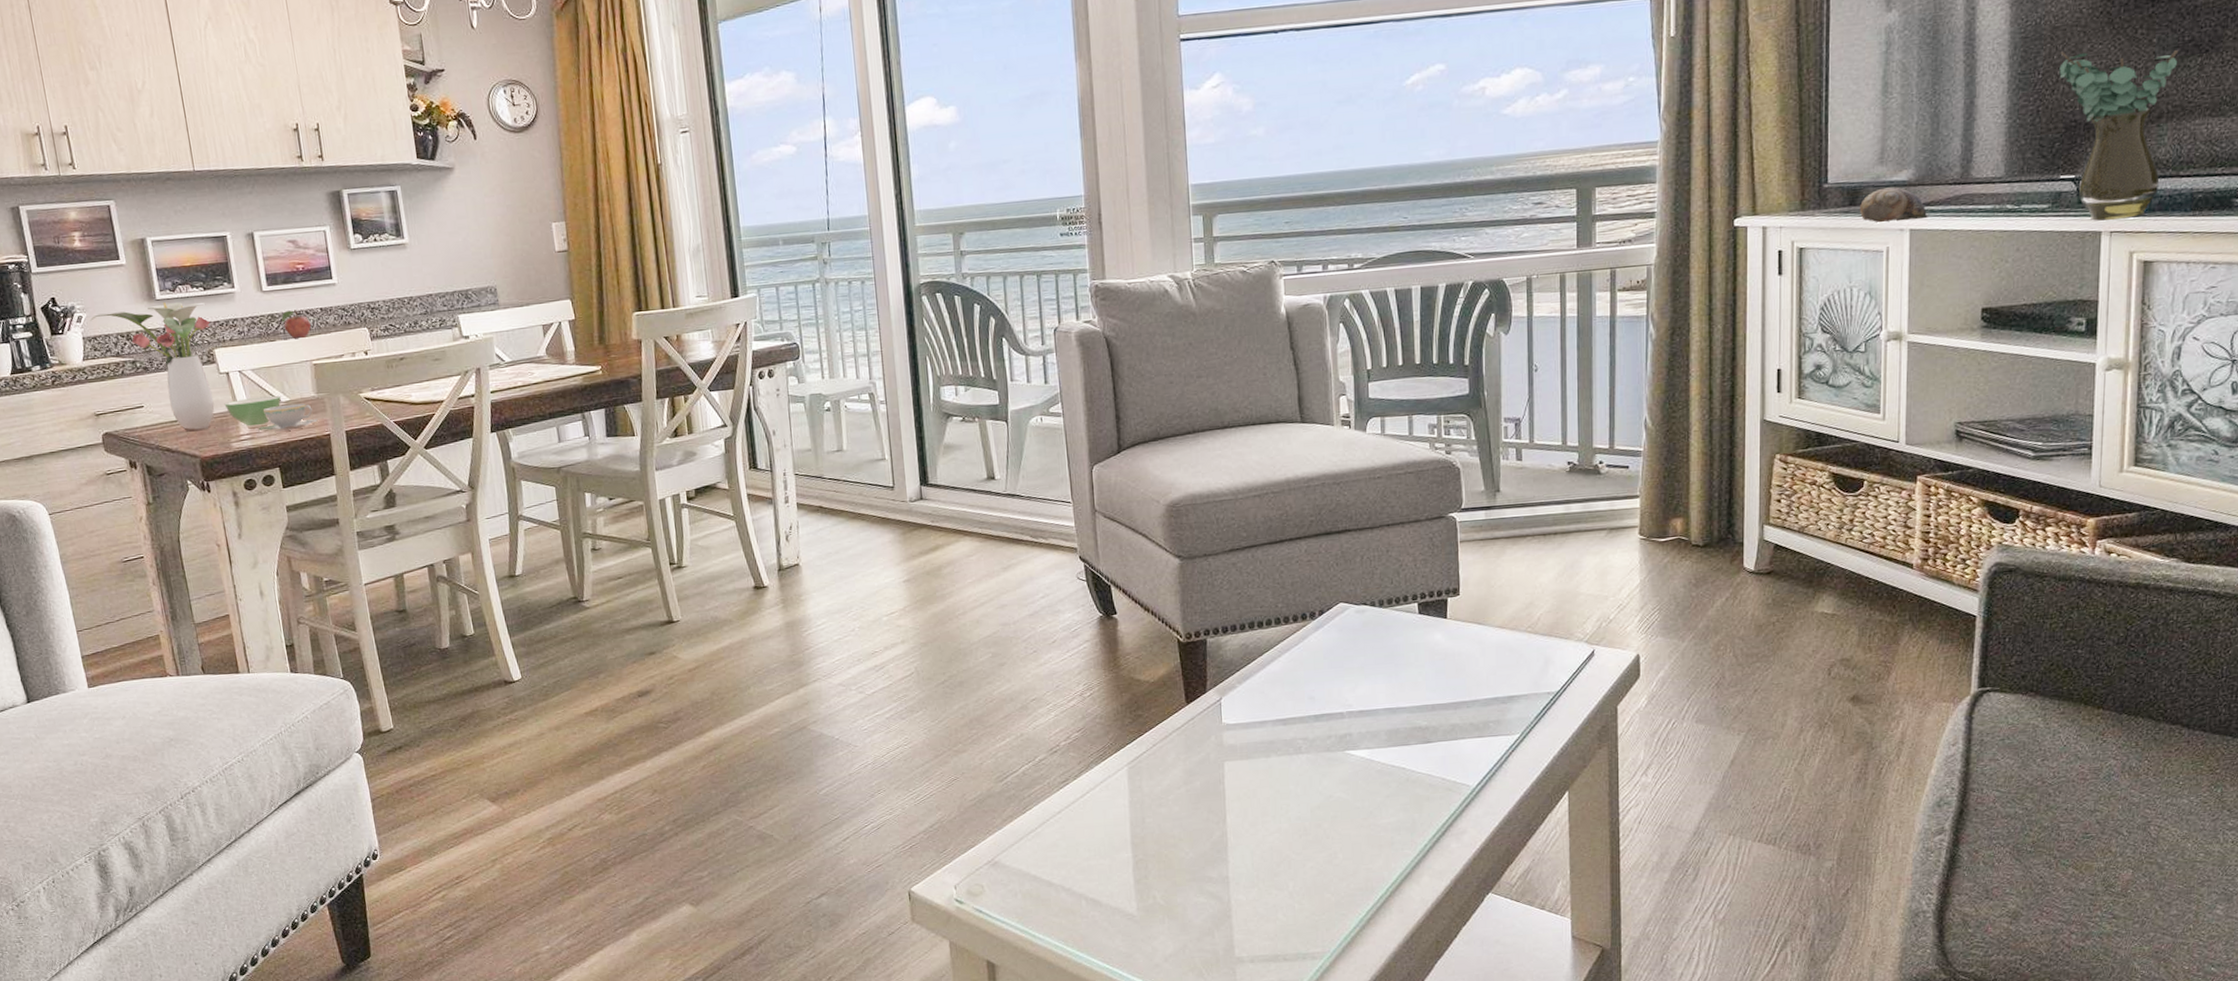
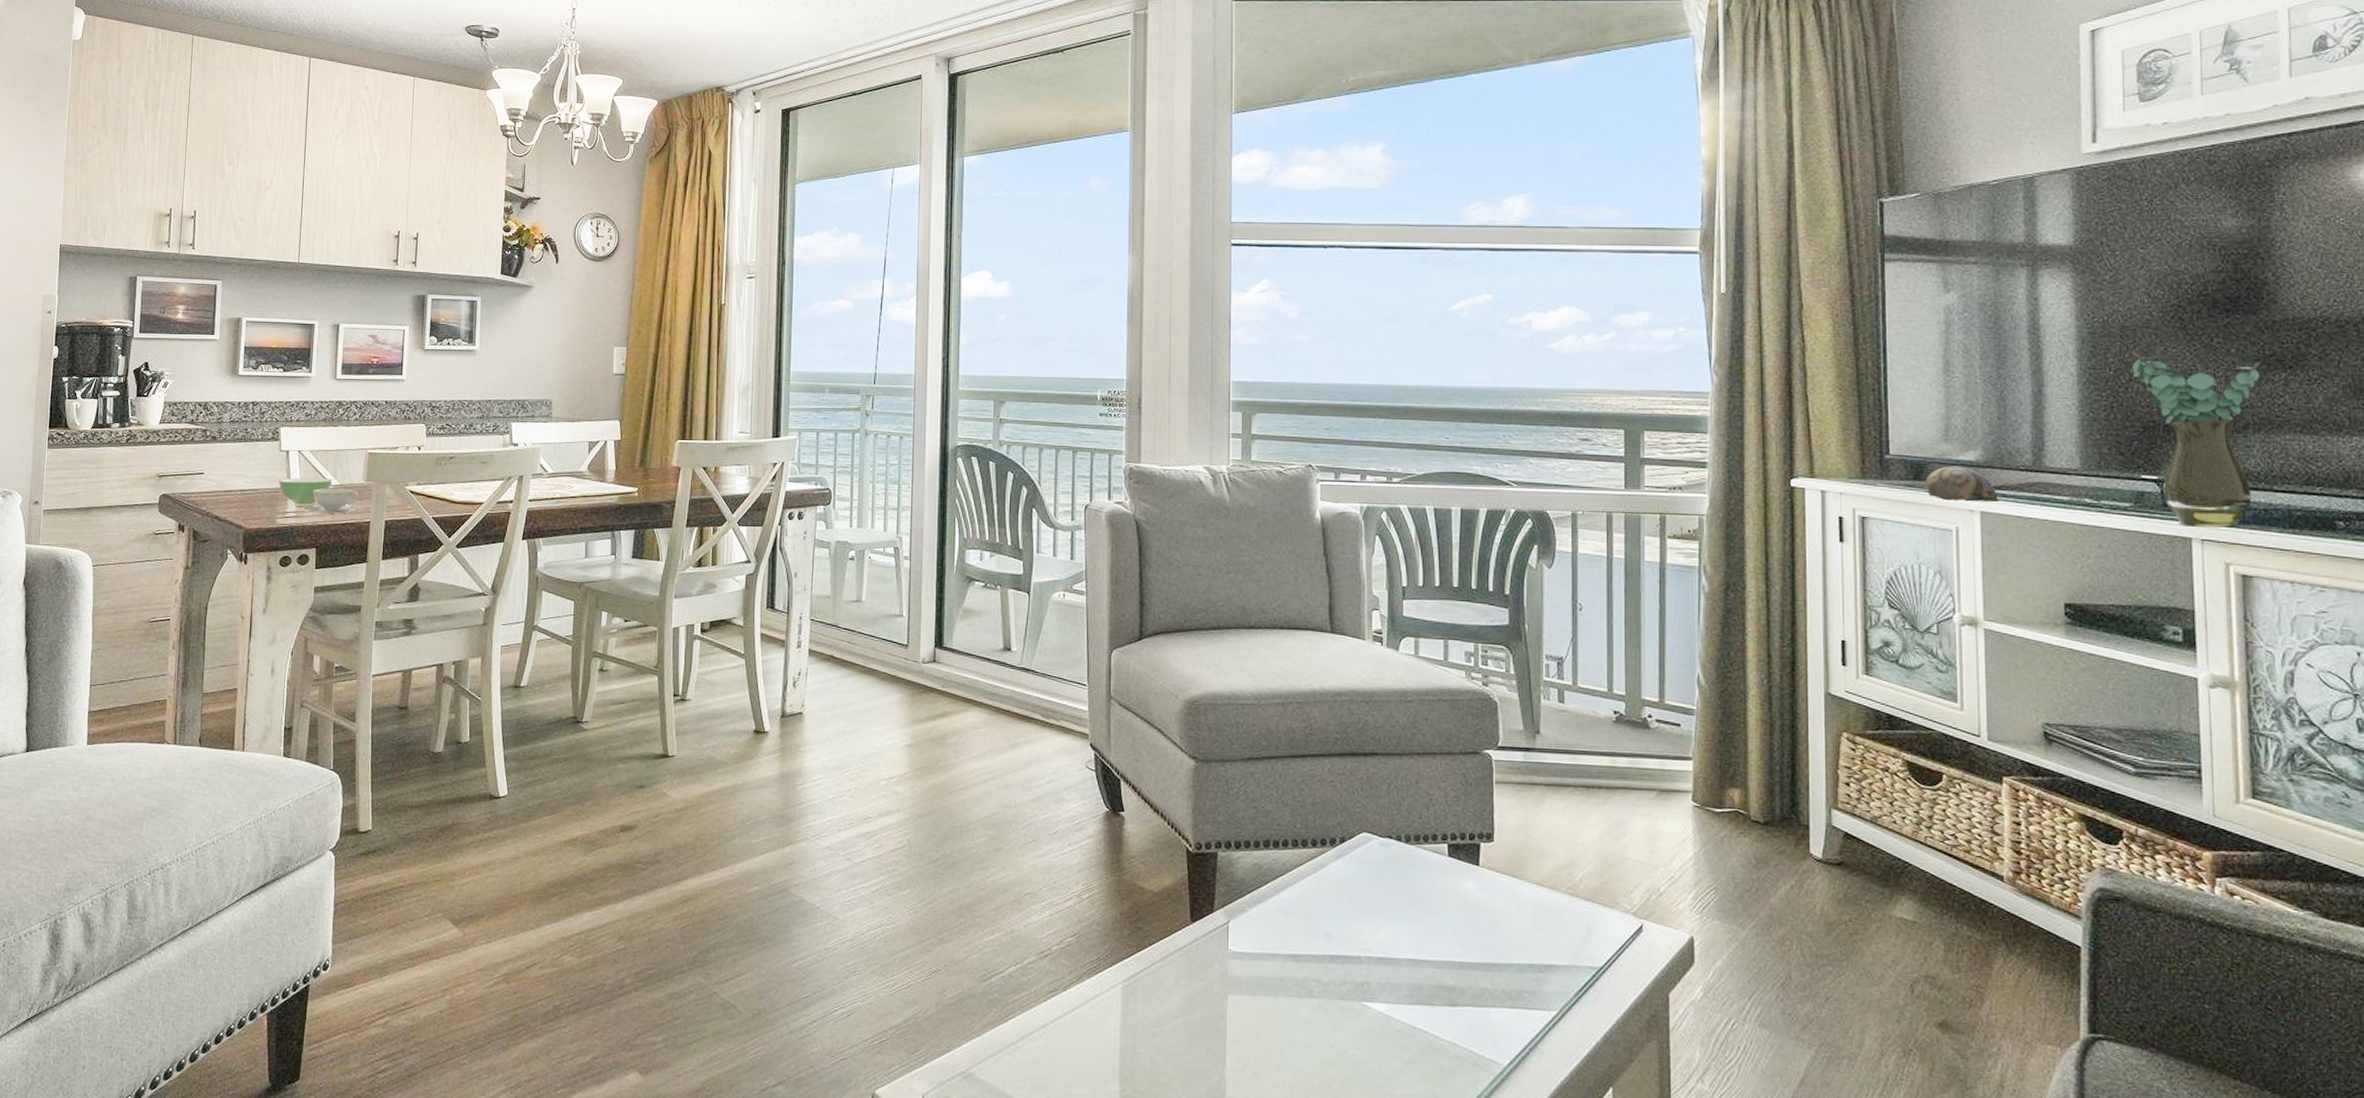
flower arrangement: present [89,301,215,433] -> none [174,378,283,504]
fruit: present [281,310,311,339] -> none [348,399,373,427]

